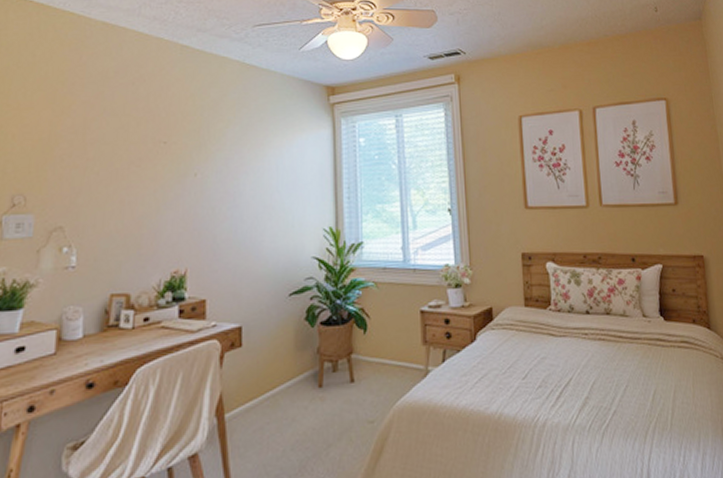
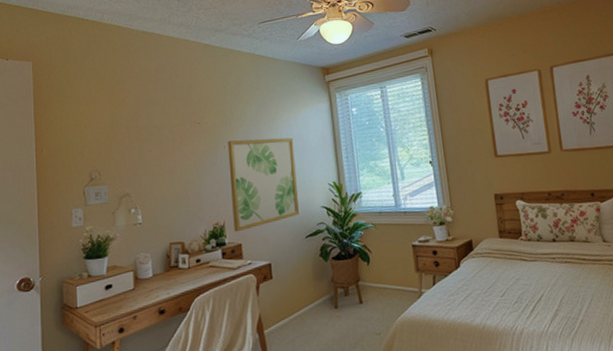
wall art: none [197,166,285,284] -> present [227,137,300,232]

